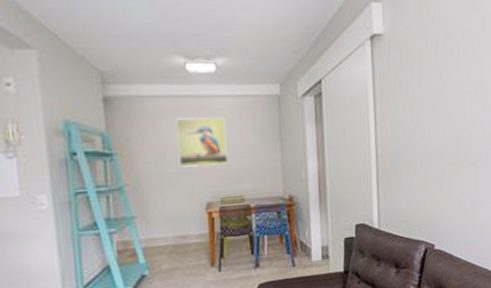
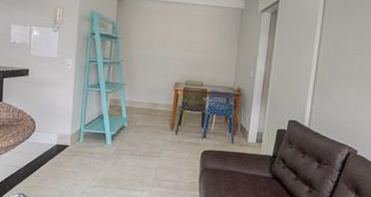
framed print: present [176,117,228,167] -> none [161,18,199,56]

